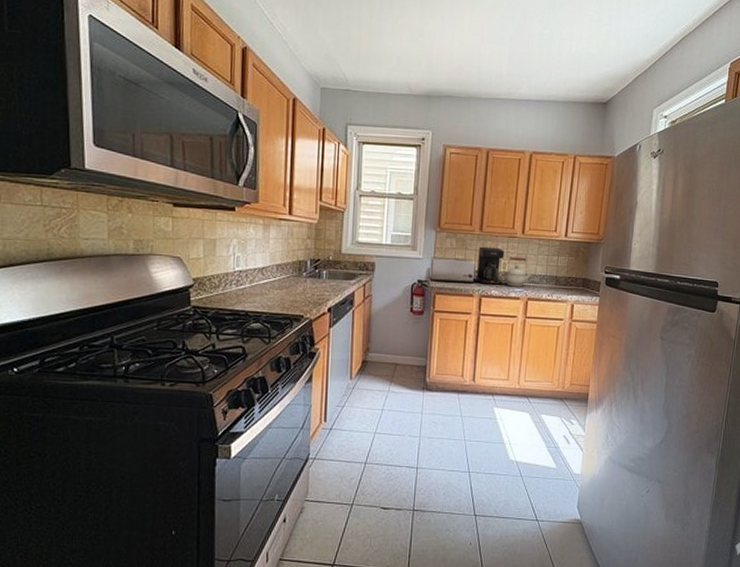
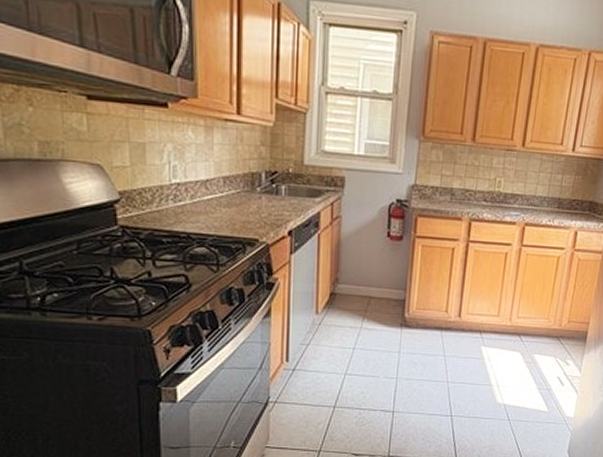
toaster: present [428,256,477,284] -> none [409,171,467,205]
coffee maker: present [475,246,505,285] -> none [464,160,501,207]
kettle: present [504,257,531,287] -> none [498,174,531,210]

